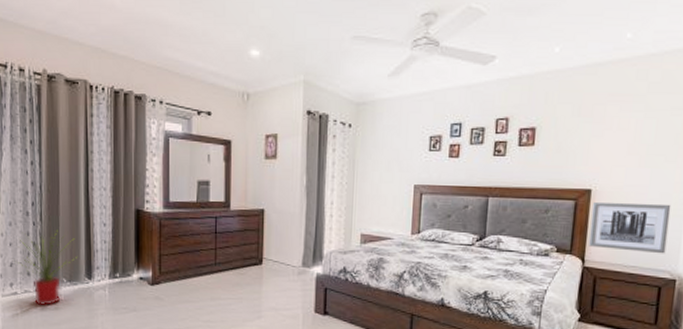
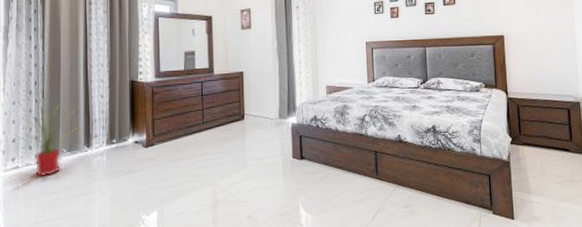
wall art: present [589,202,671,254] -> none [507,42,568,83]

